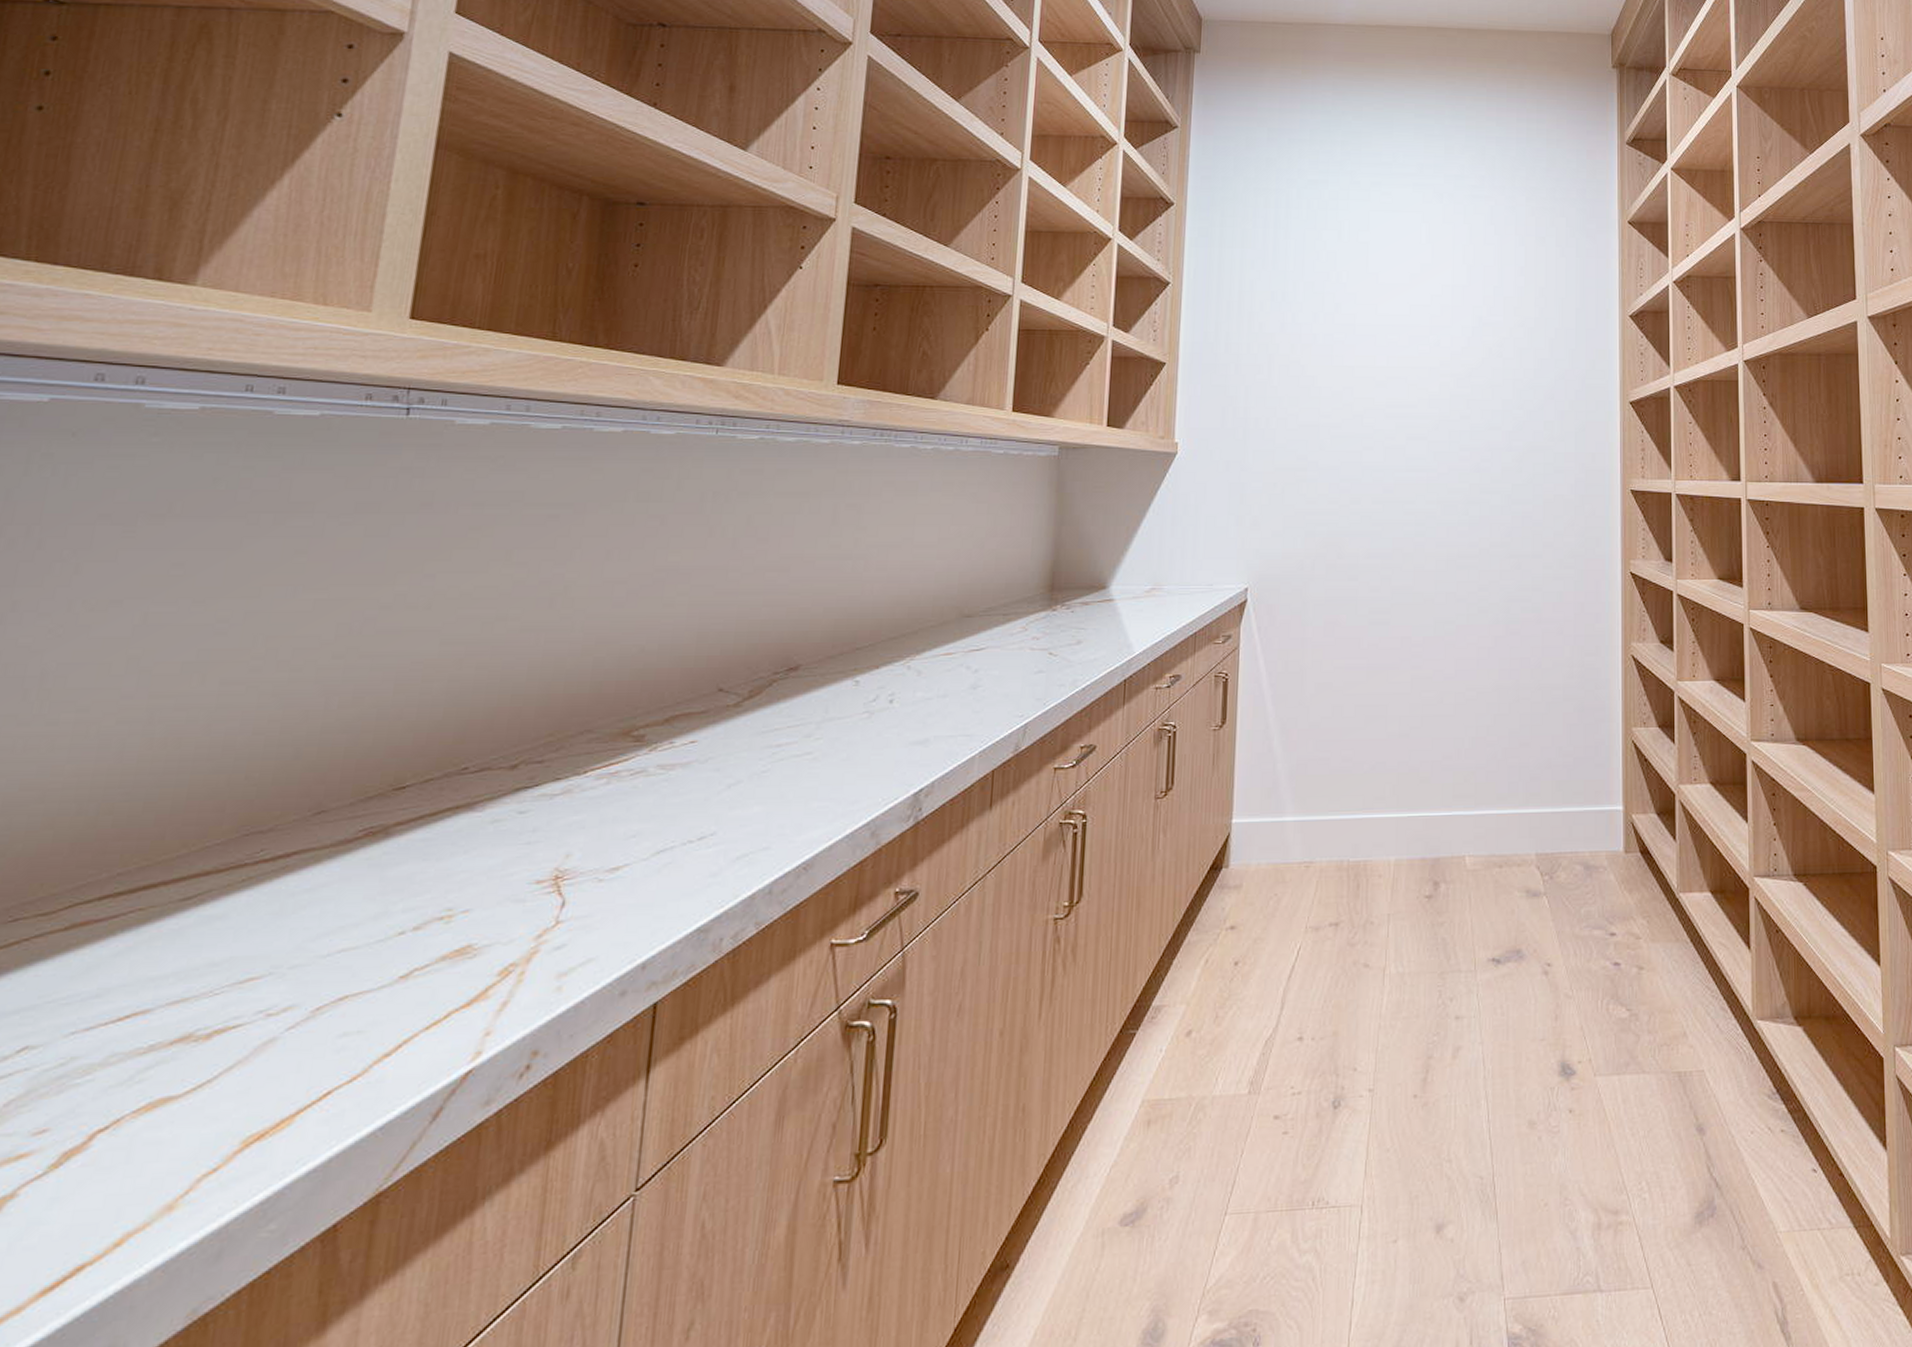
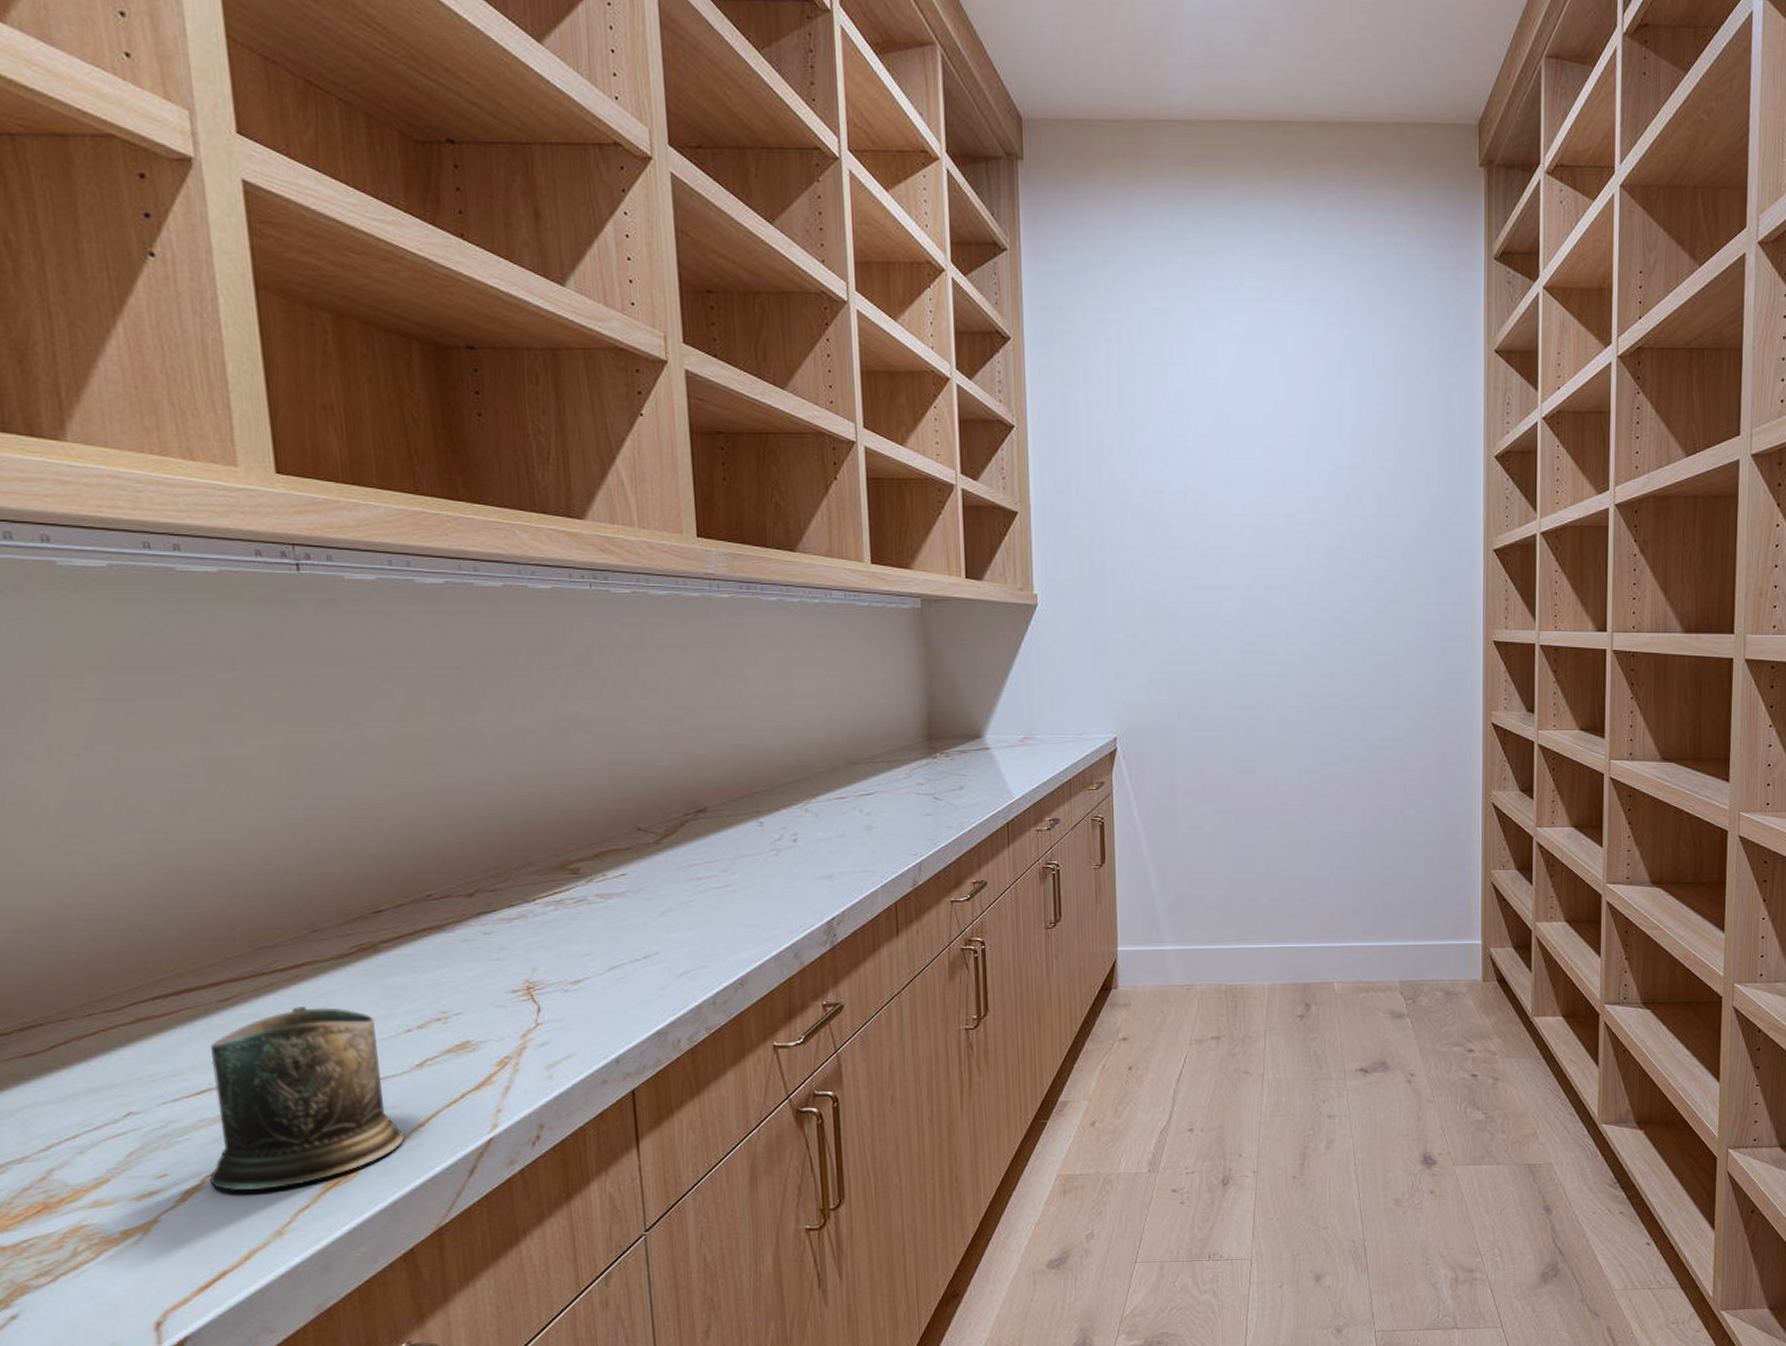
mug: none [99,905,365,1151] -> present [209,1007,405,1191]

